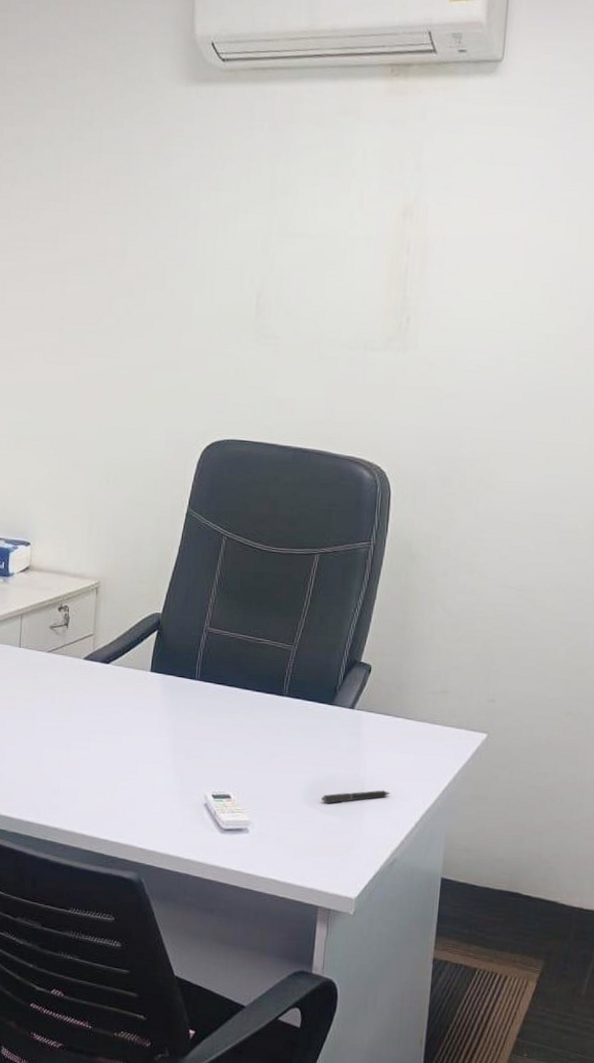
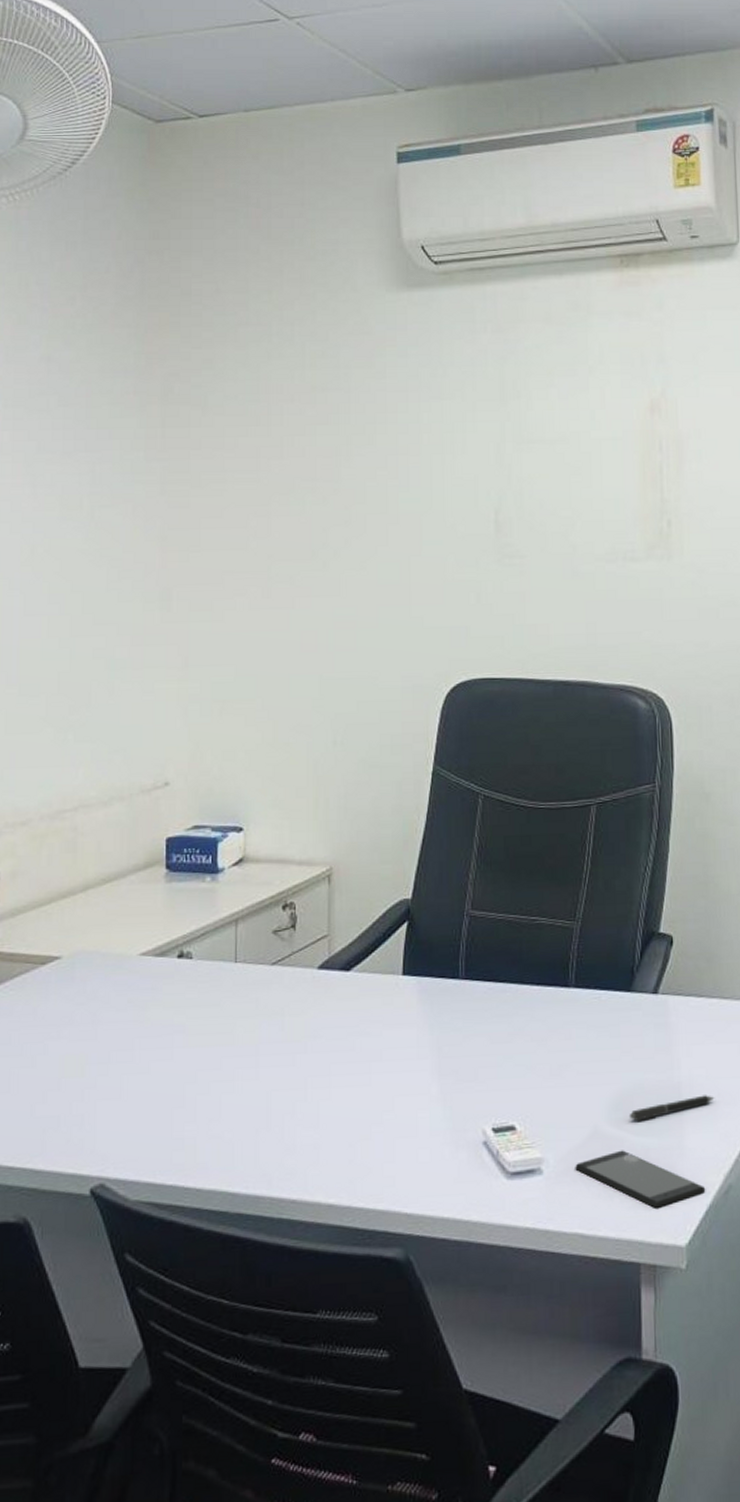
smartphone: none [274,823,376,870] -> present [575,1150,706,1210]

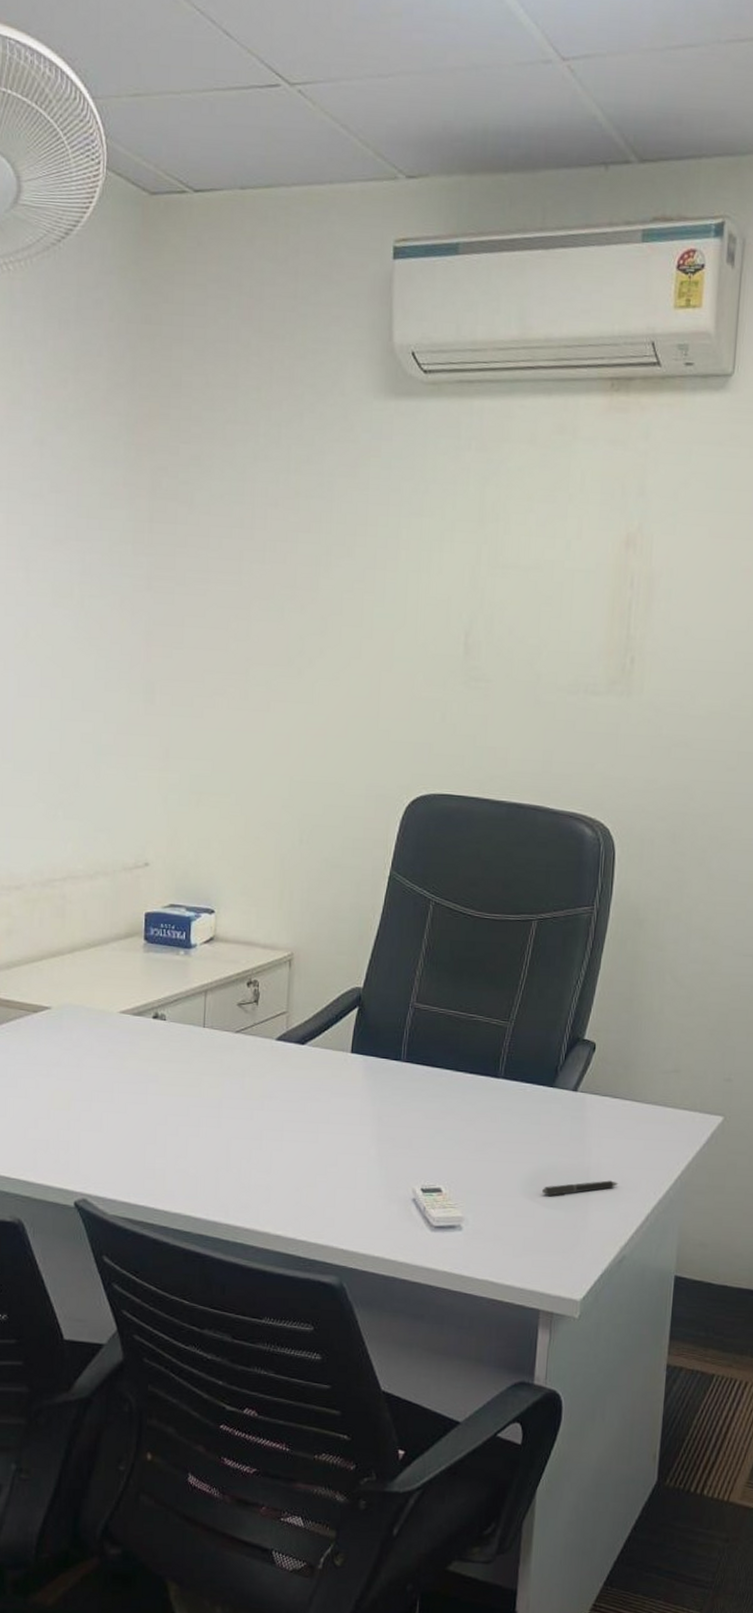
smartphone: present [575,1150,706,1210] -> none [490,1218,603,1269]

